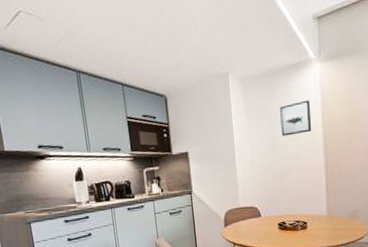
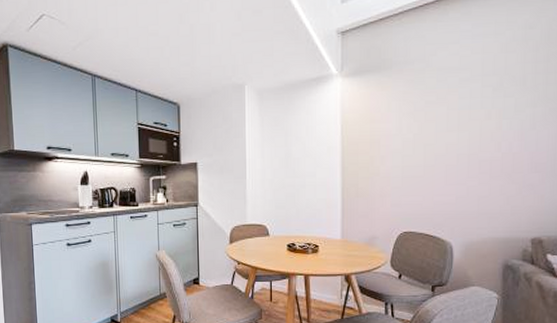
wall art: present [280,100,312,136] -> none [296,116,330,152]

